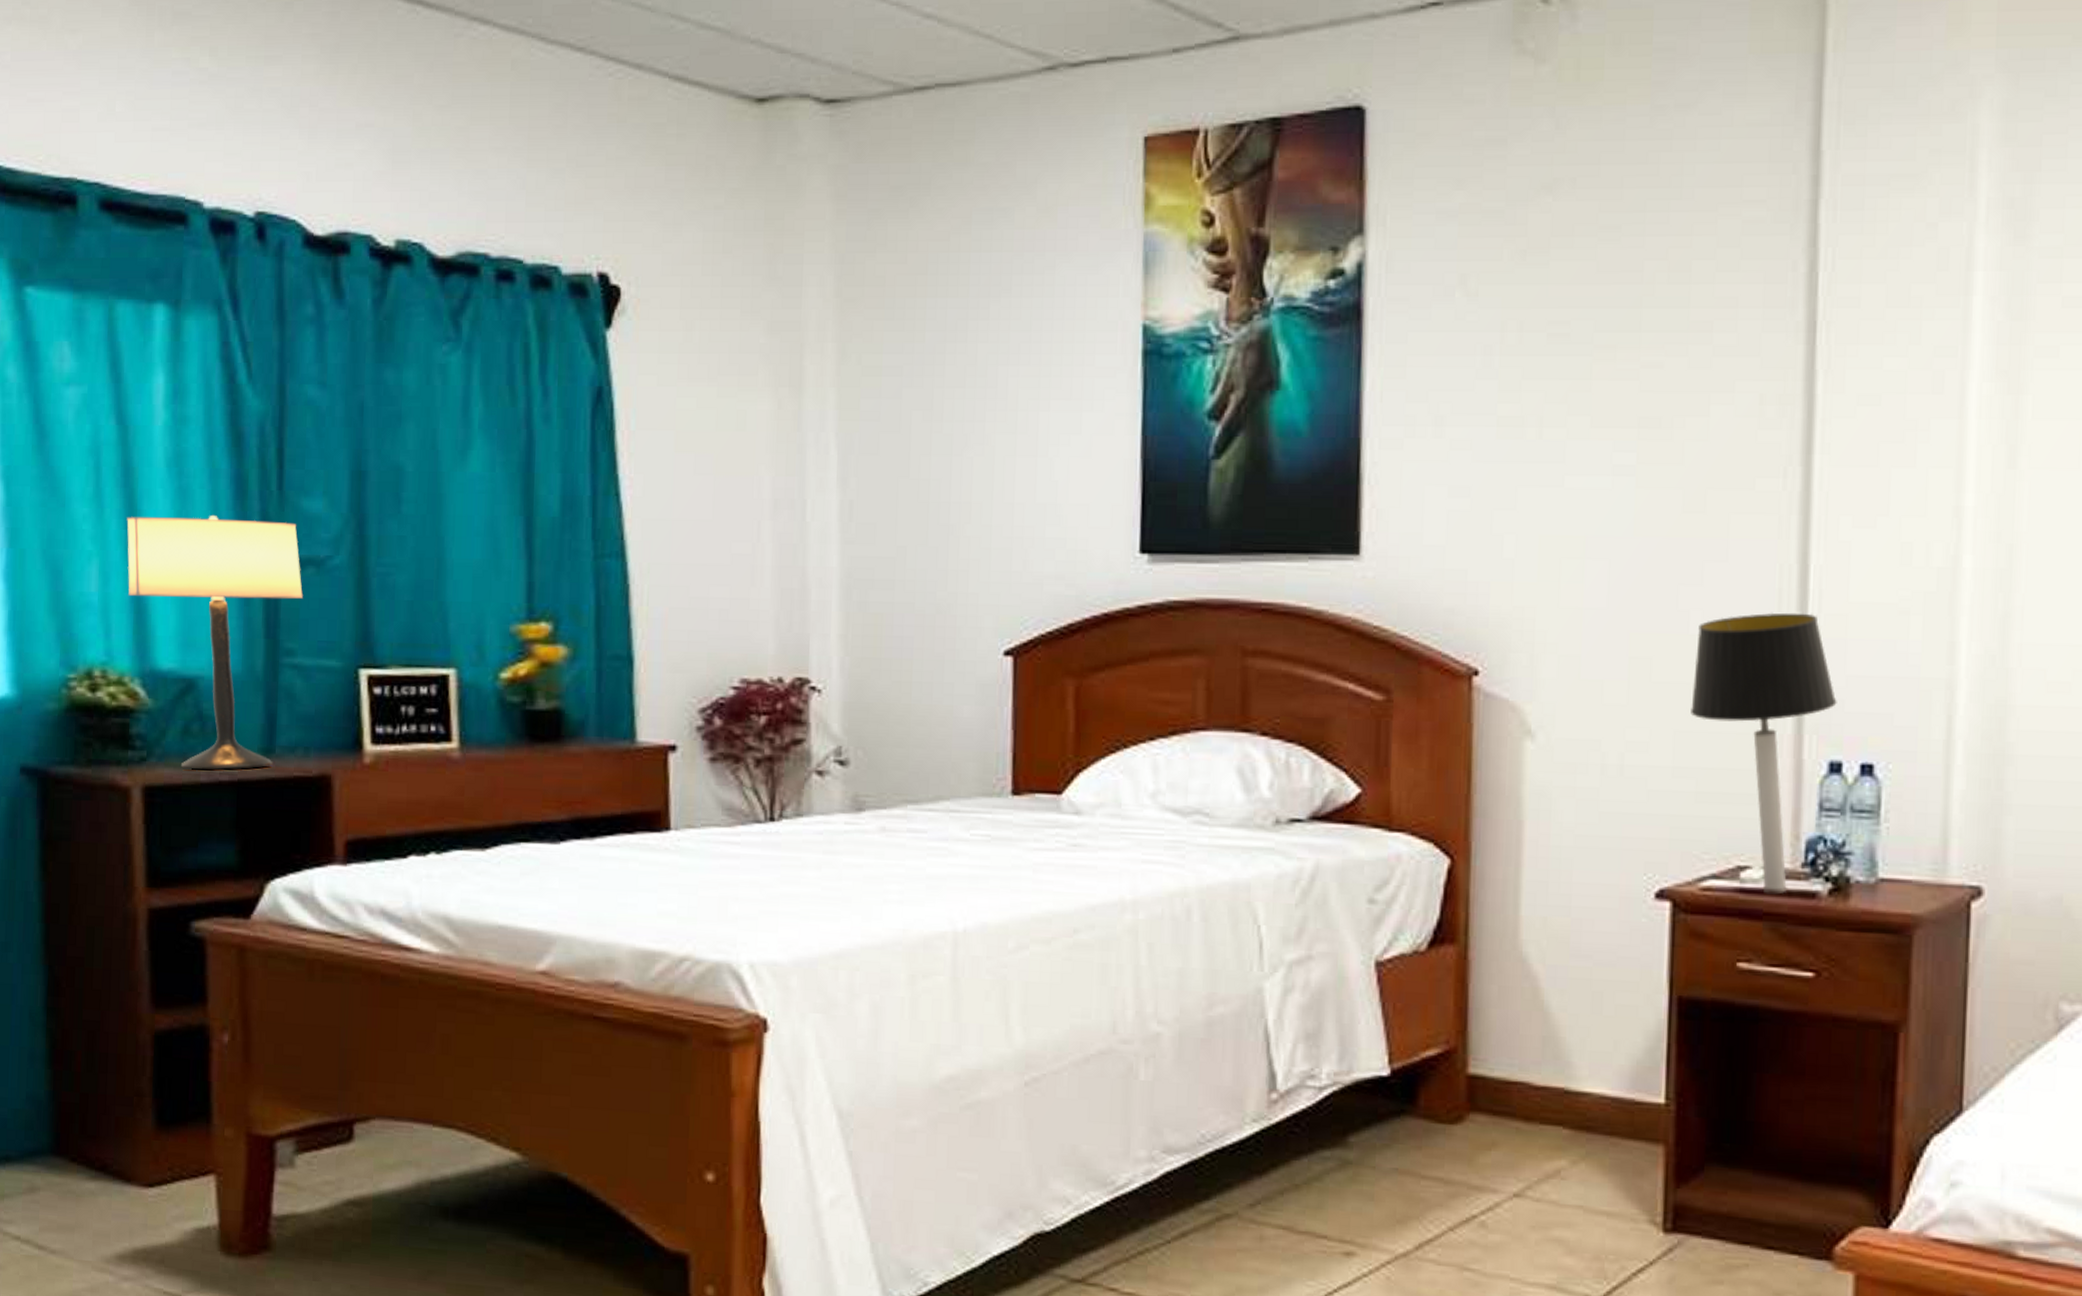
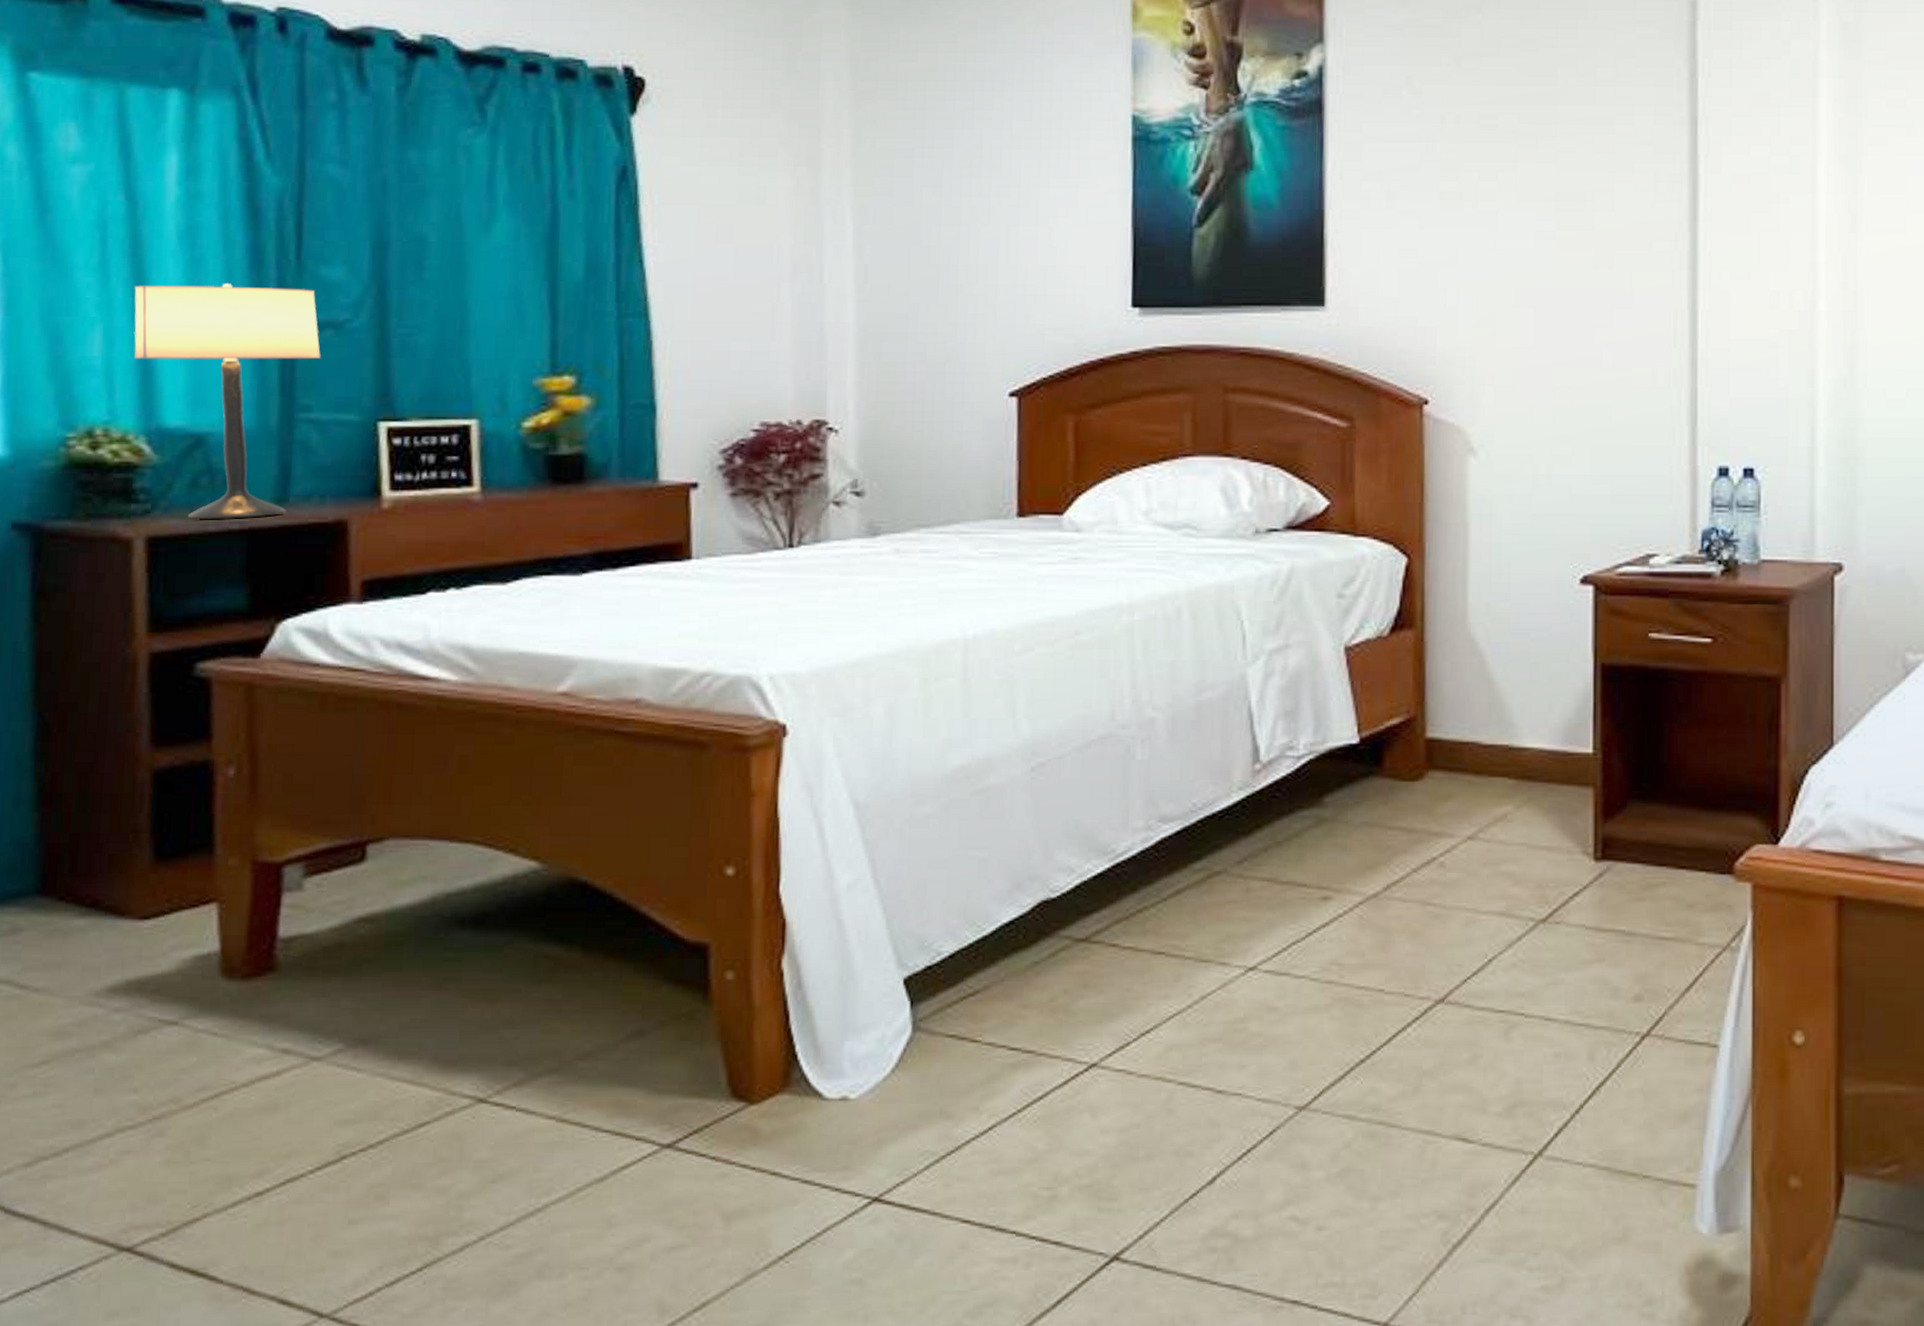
table lamp: present [1691,612,1837,895] -> none [1605,348,1723,576]

